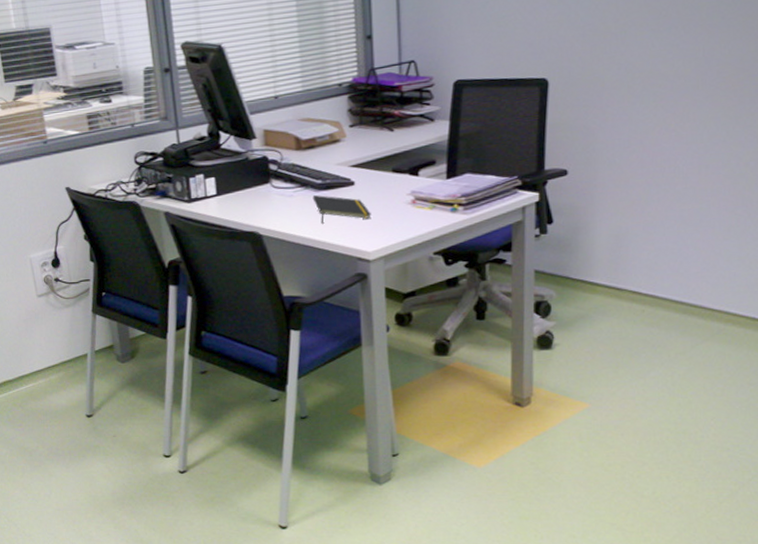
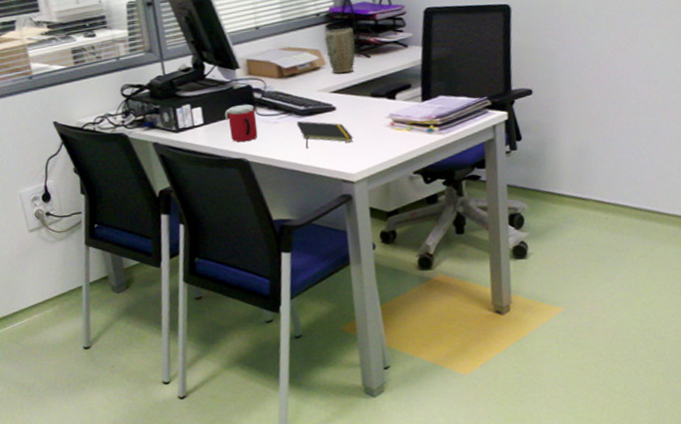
mug: none [238,175,272,215] -> present [224,104,258,143]
plant pot: none [347,98,379,148] -> present [326,27,356,74]

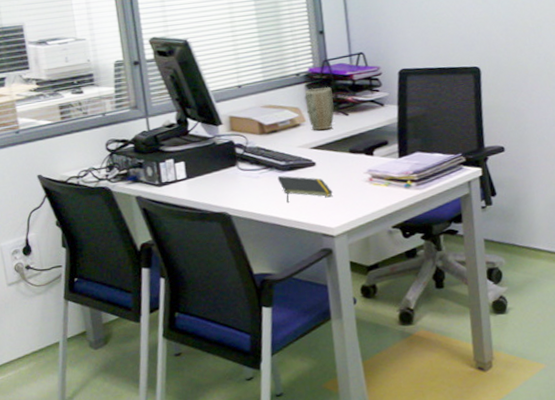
mug: present [224,104,258,143] -> none [206,159,240,197]

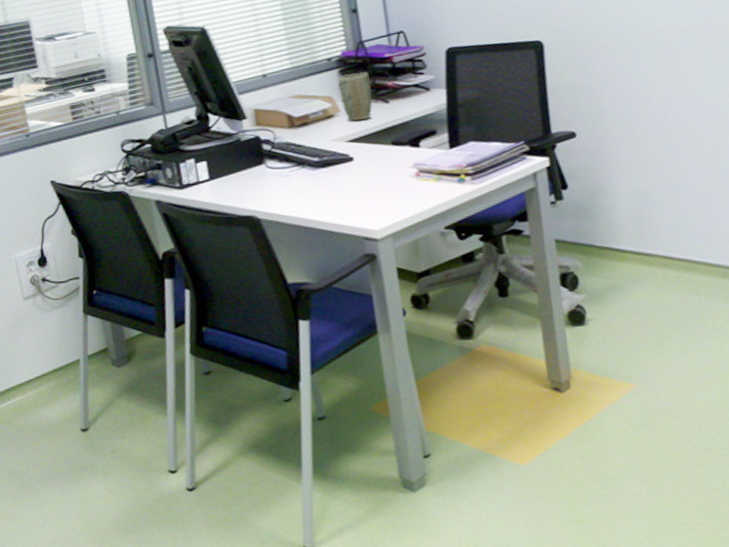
notepad: present [277,176,333,203] -> none [310,173,375,203]

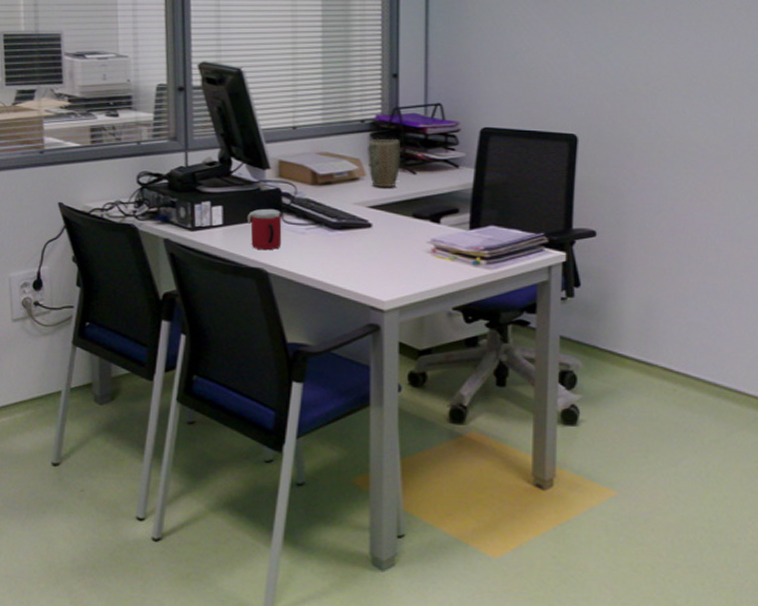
mug: none [231,156,269,199] -> present [247,208,282,251]

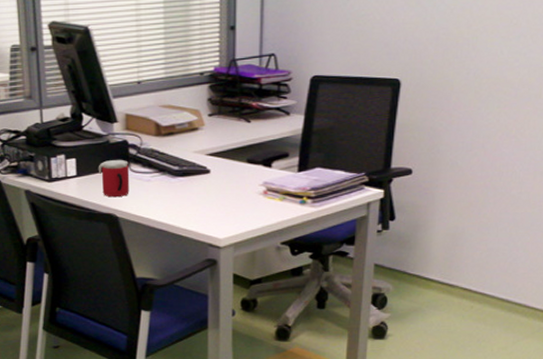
plant pot: present [367,138,401,188] -> none [206,89,237,137]

